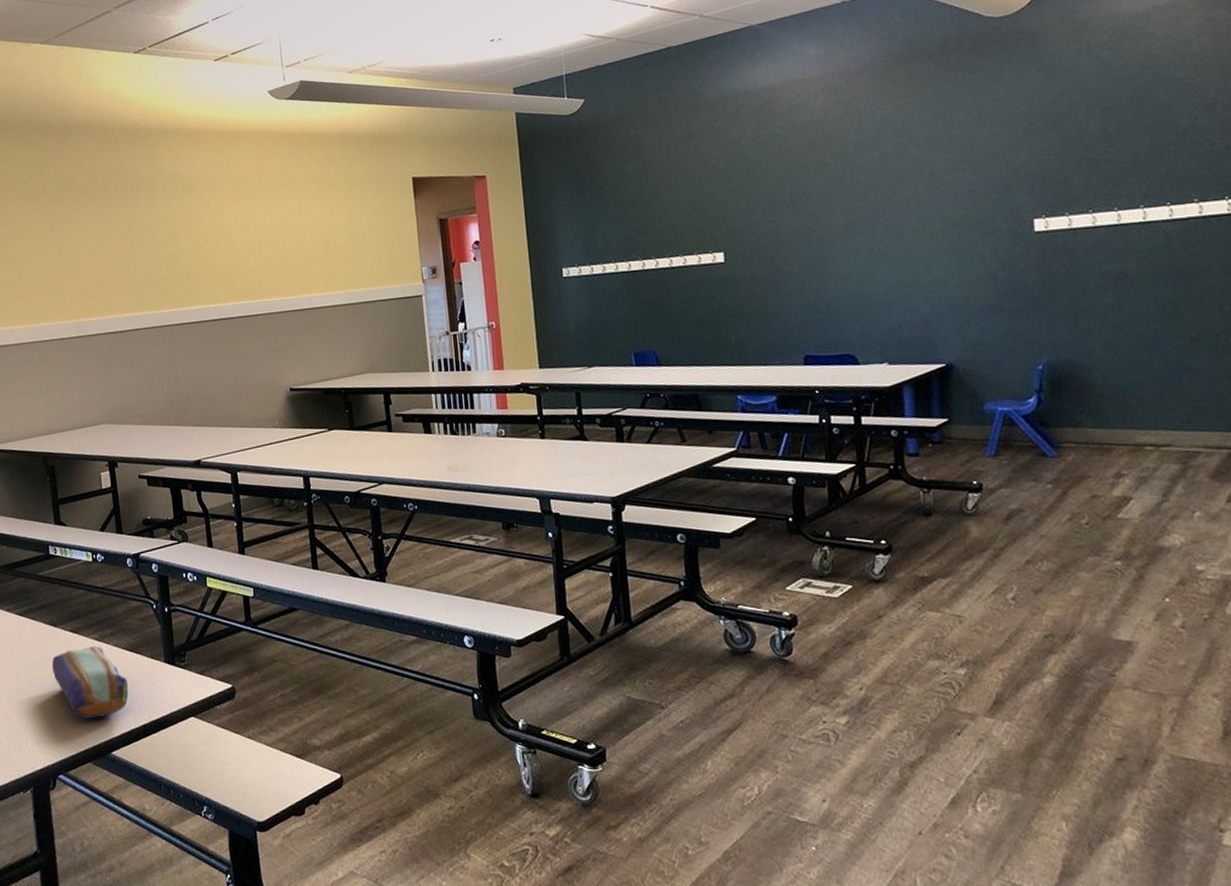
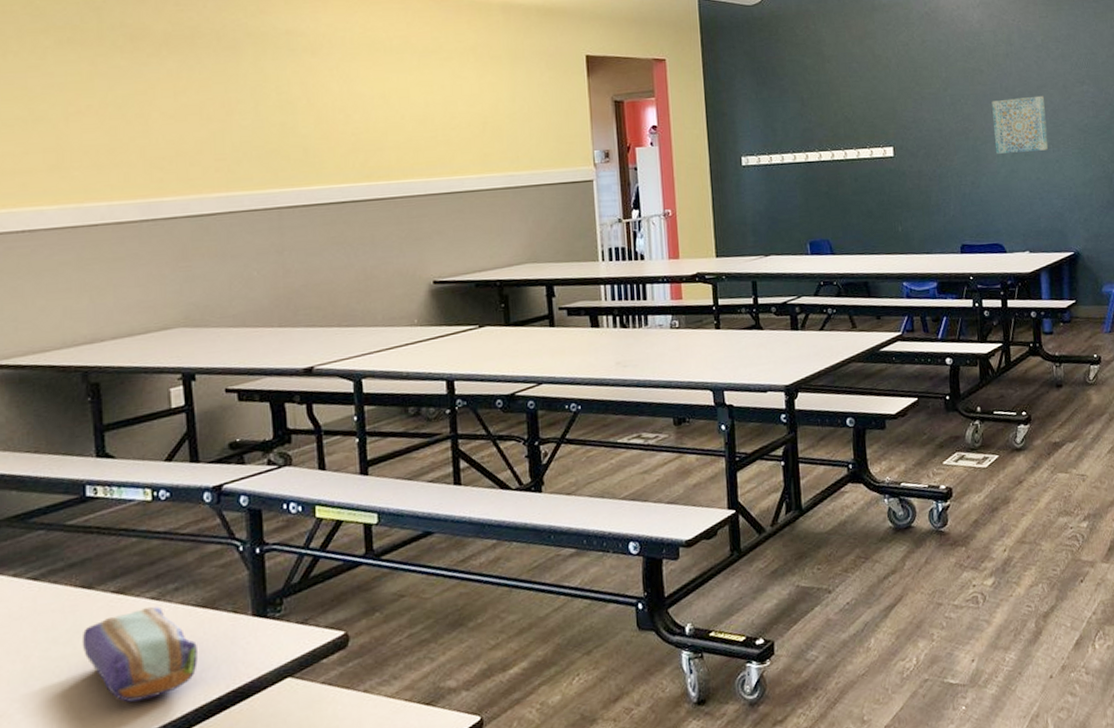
wall art: none [839,186,912,255] -> present [991,95,1049,154]

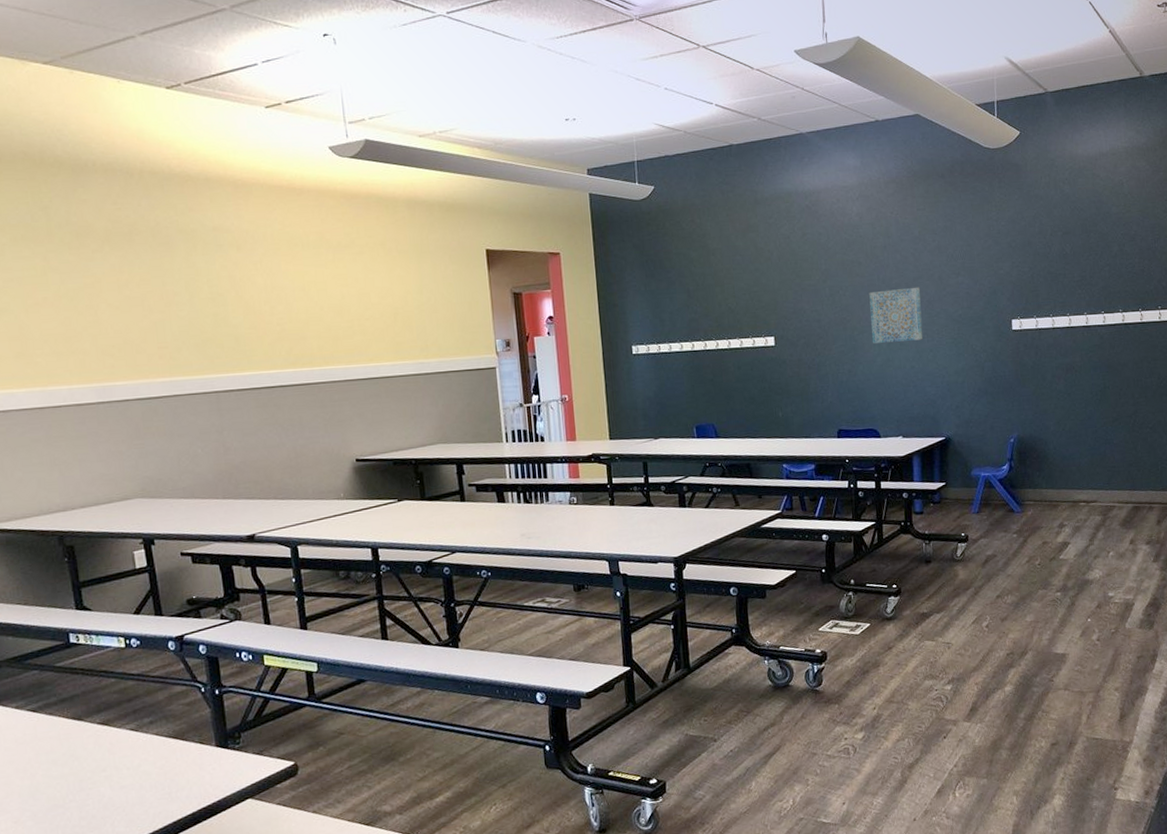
pencil case: present [82,606,199,702] -> none [76,736,173,815]

